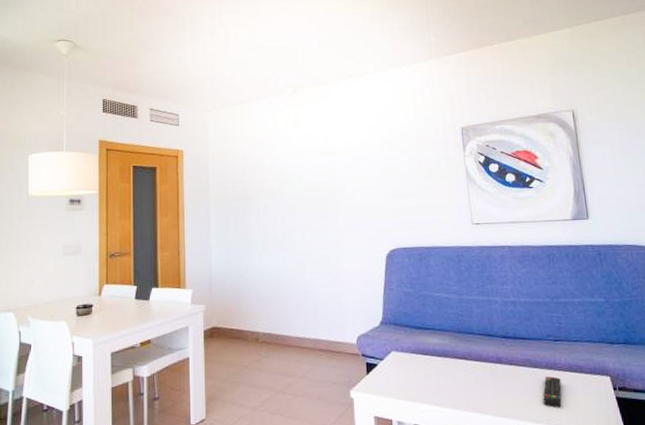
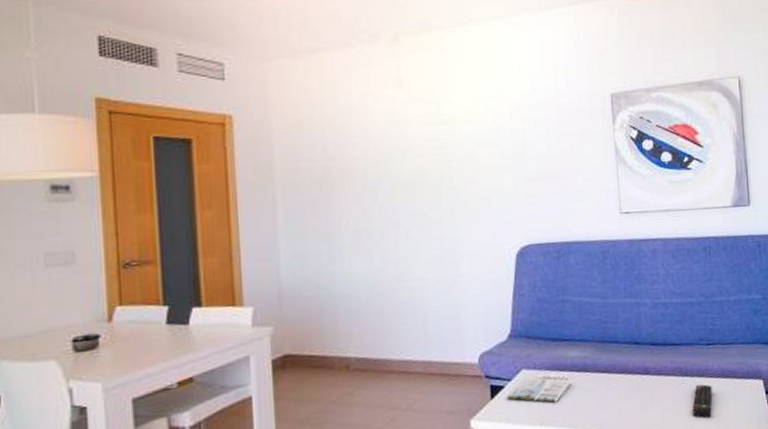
magazine: none [379,355,434,381] -> present [506,372,572,402]

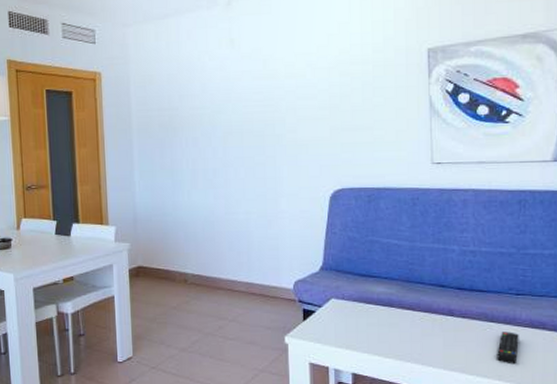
magazine: present [506,372,572,402] -> none [317,303,377,330]

